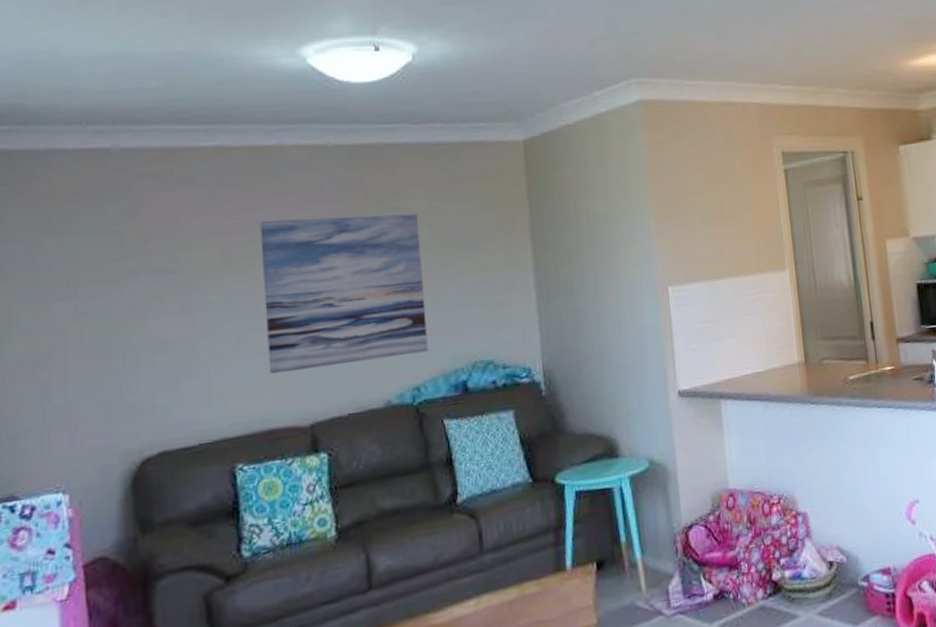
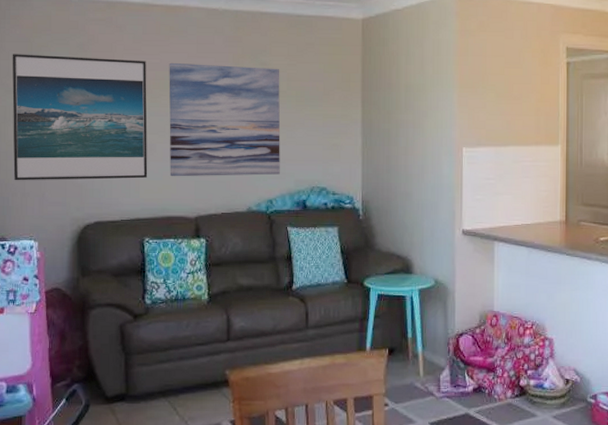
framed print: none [19,222,237,411] -> present [12,54,148,181]

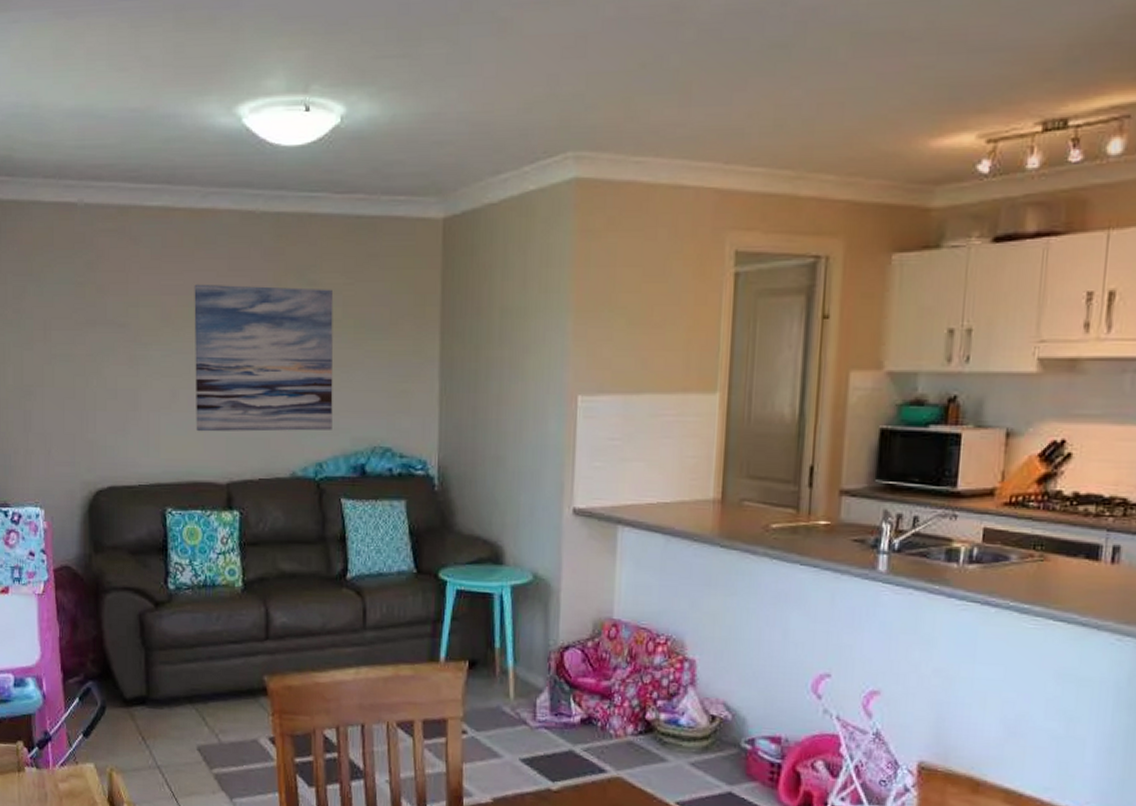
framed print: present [12,54,148,181] -> none [10,276,170,435]

